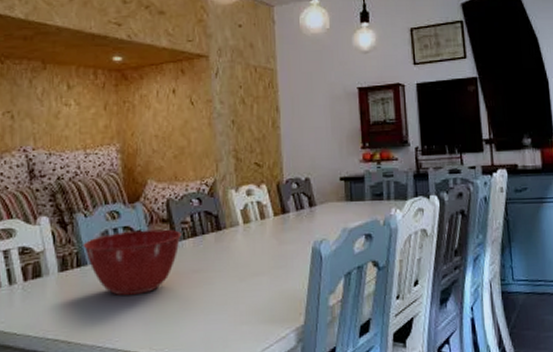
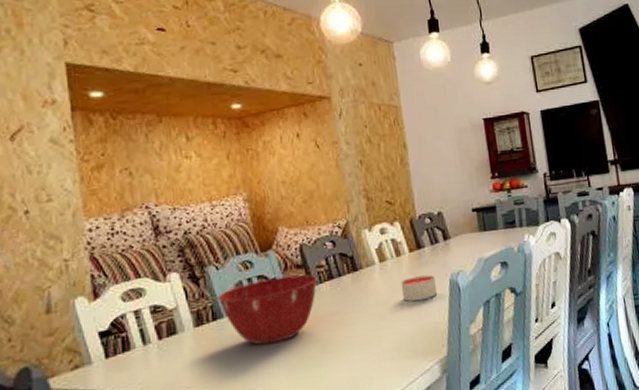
candle: none [263,240,299,267] -> present [400,274,438,302]

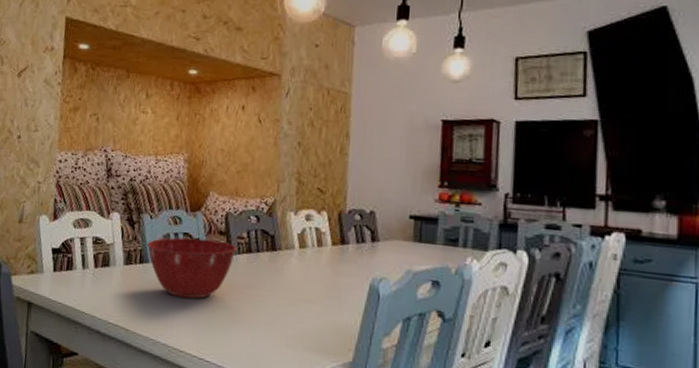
candle: present [400,274,438,302] -> none [316,271,355,298]

